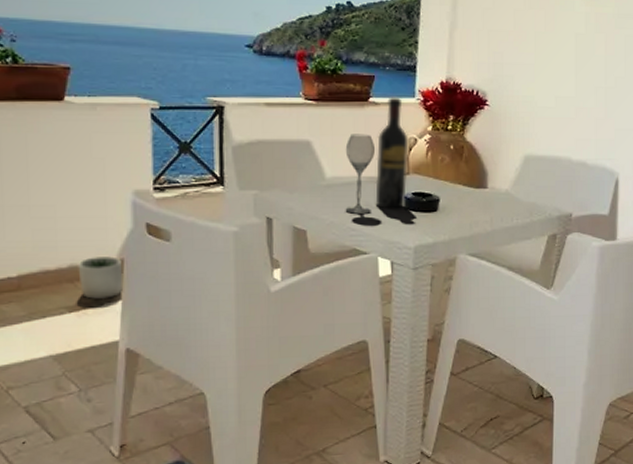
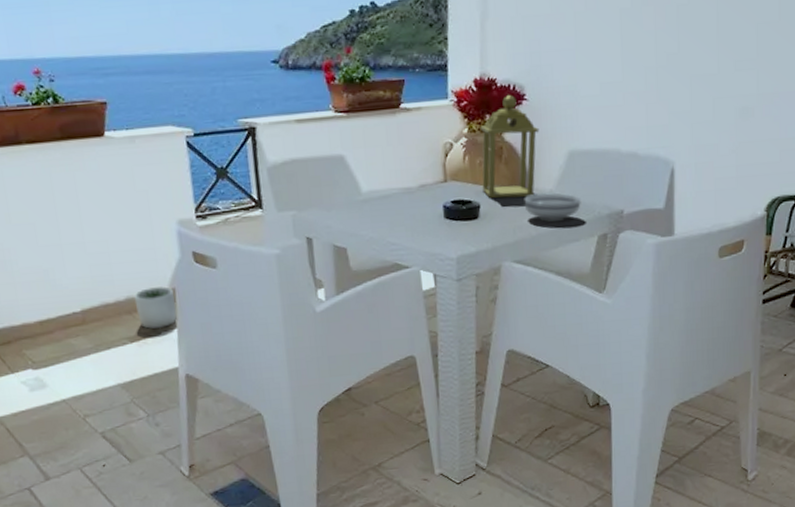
wineglass: present [345,134,375,214] -> none [379,142,410,228]
wine bottle: present [375,97,409,209] -> none [411,100,445,220]
lantern: none [443,100,499,194] -> present [480,95,540,198]
bowl: none [481,191,534,219] -> present [524,192,581,222]

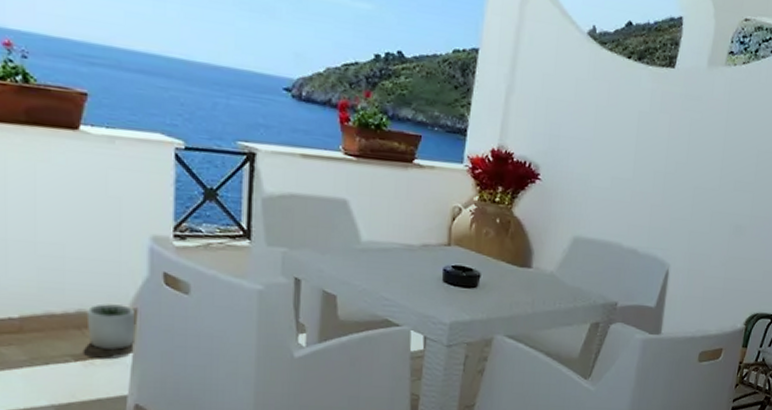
lantern: present [480,95,540,198] -> none [485,172,549,274]
bowl: present [524,192,581,222] -> none [524,272,579,303]

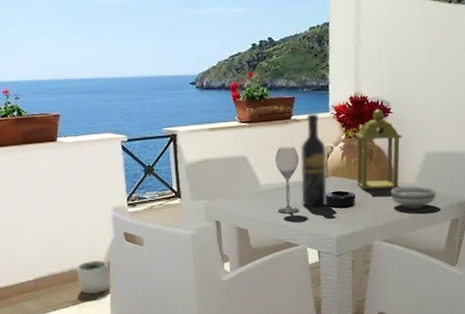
wineglass: none [379,196,416,284] -> present [274,146,299,213]
wine bottle: none [412,160,453,282] -> present [300,113,327,207]
lantern: none [485,172,549,274] -> present [355,109,402,190]
bowl: none [524,272,579,303] -> present [390,185,437,209]

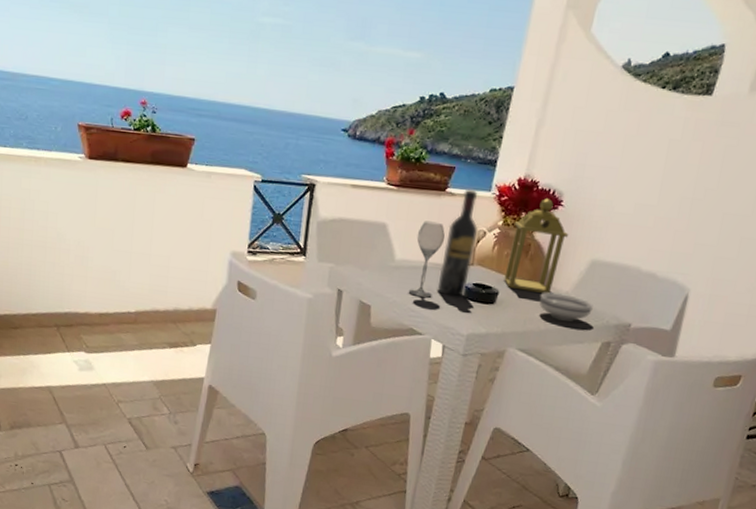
planter: present [76,260,111,295] -> none [180,304,215,342]

